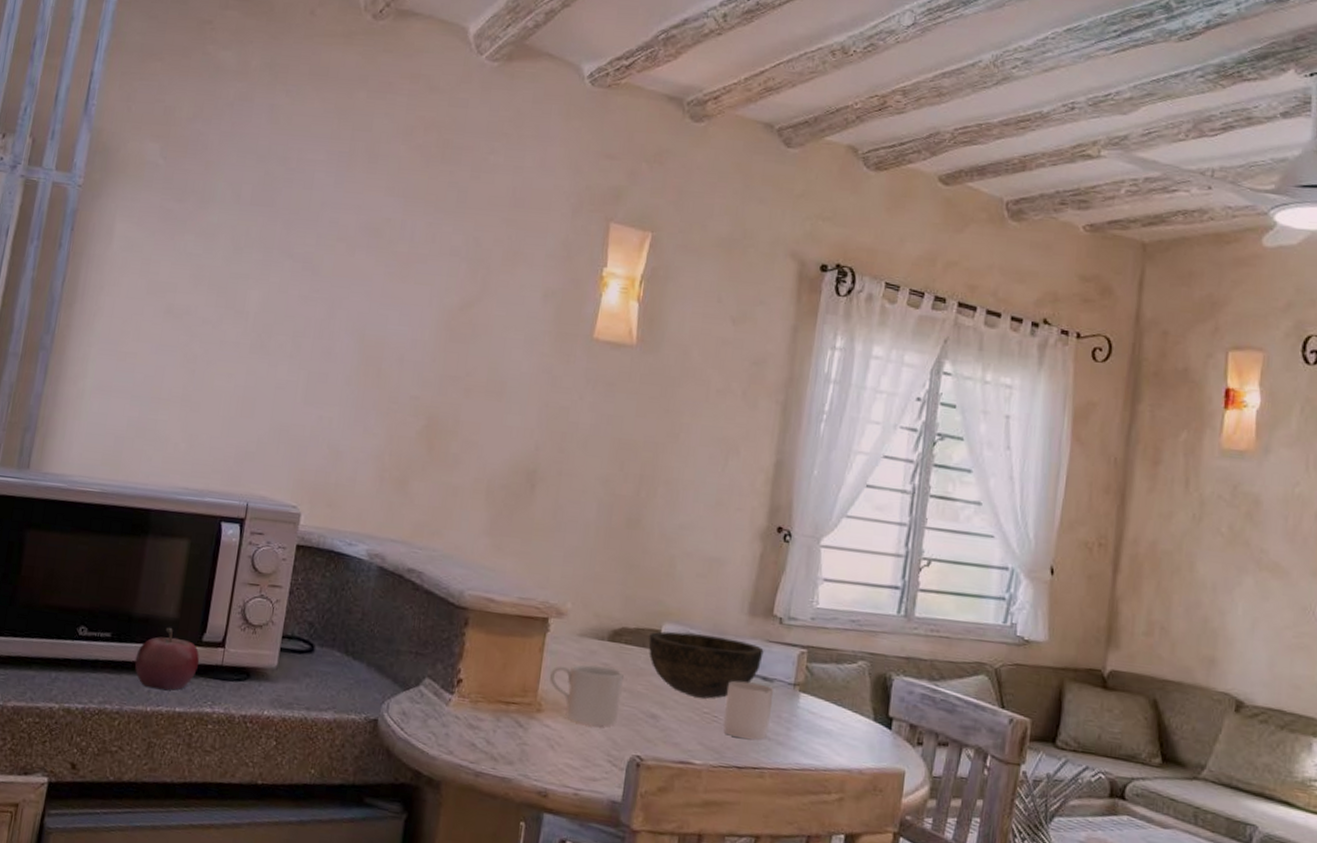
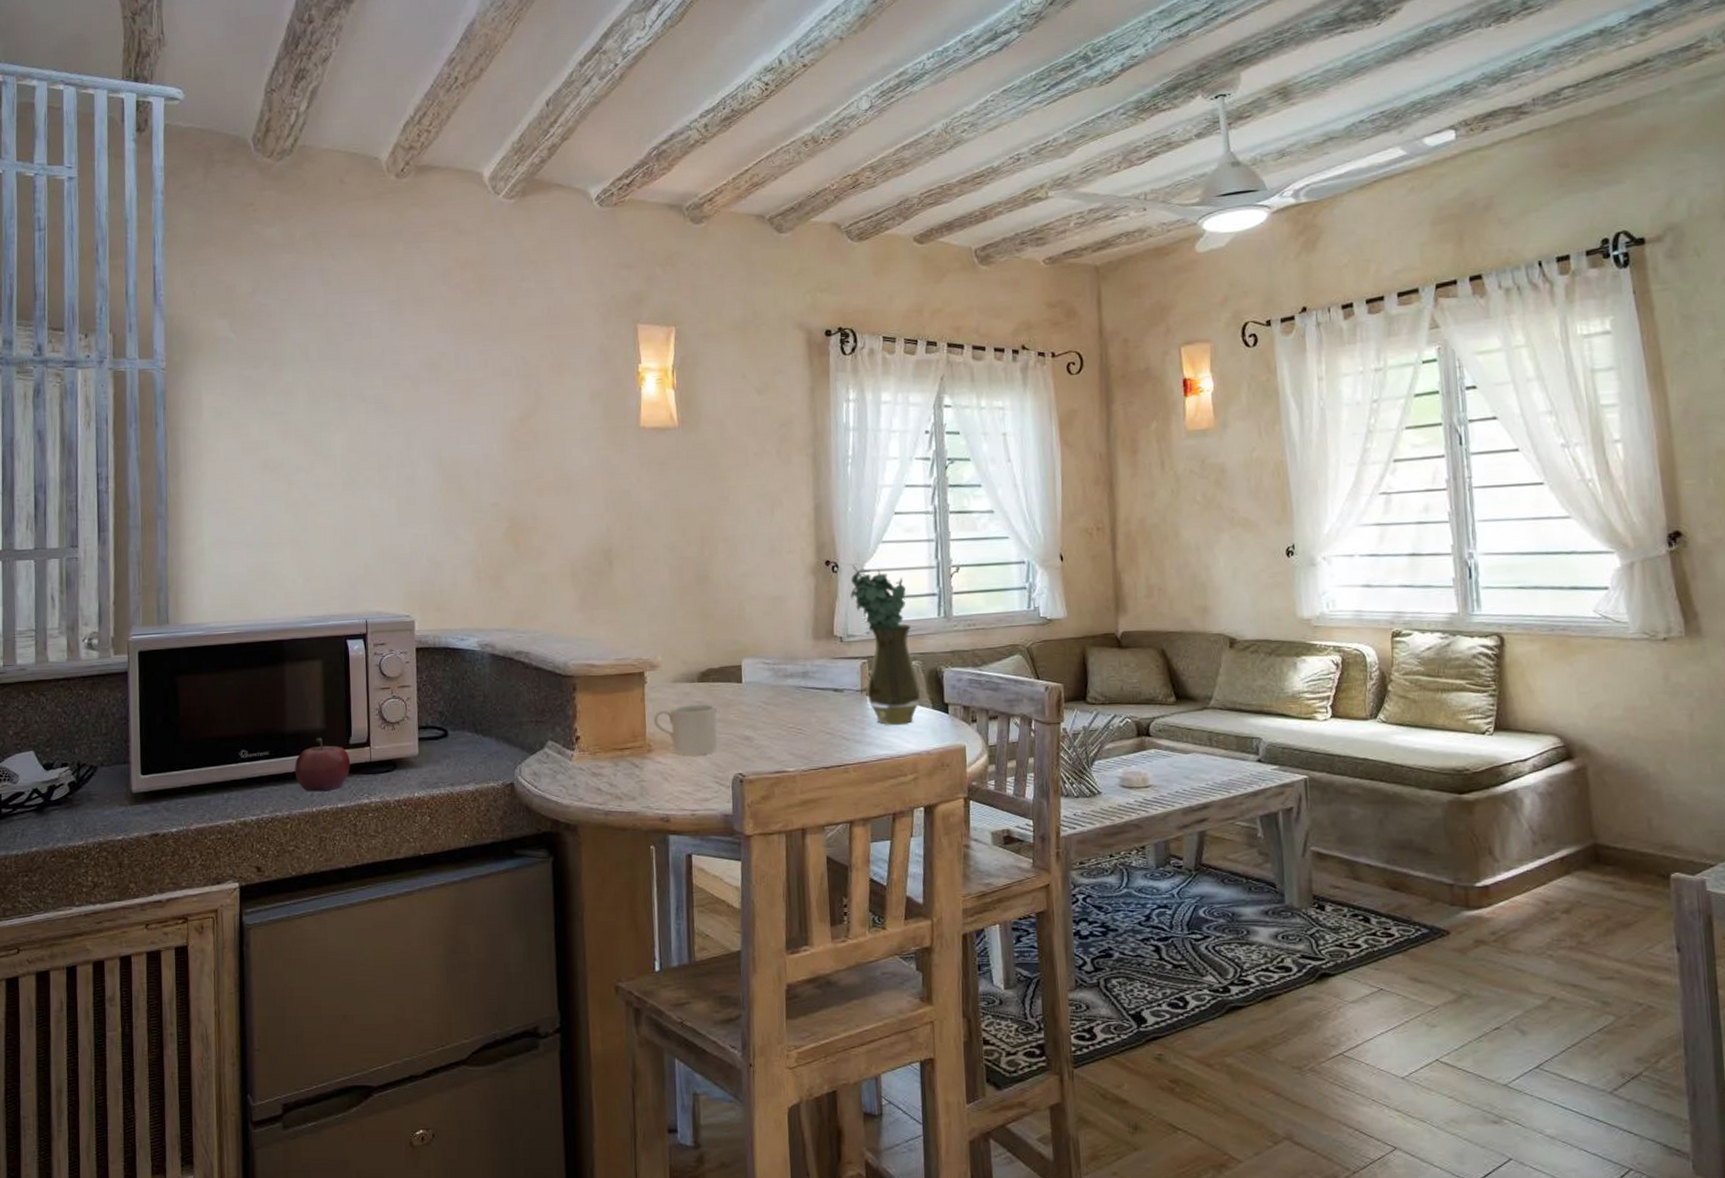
bowl: present [648,631,764,699] -> none [732,662,831,716]
cup: present [722,680,774,741] -> none [805,695,846,744]
vase: none [799,536,865,732] -> present [850,564,921,725]

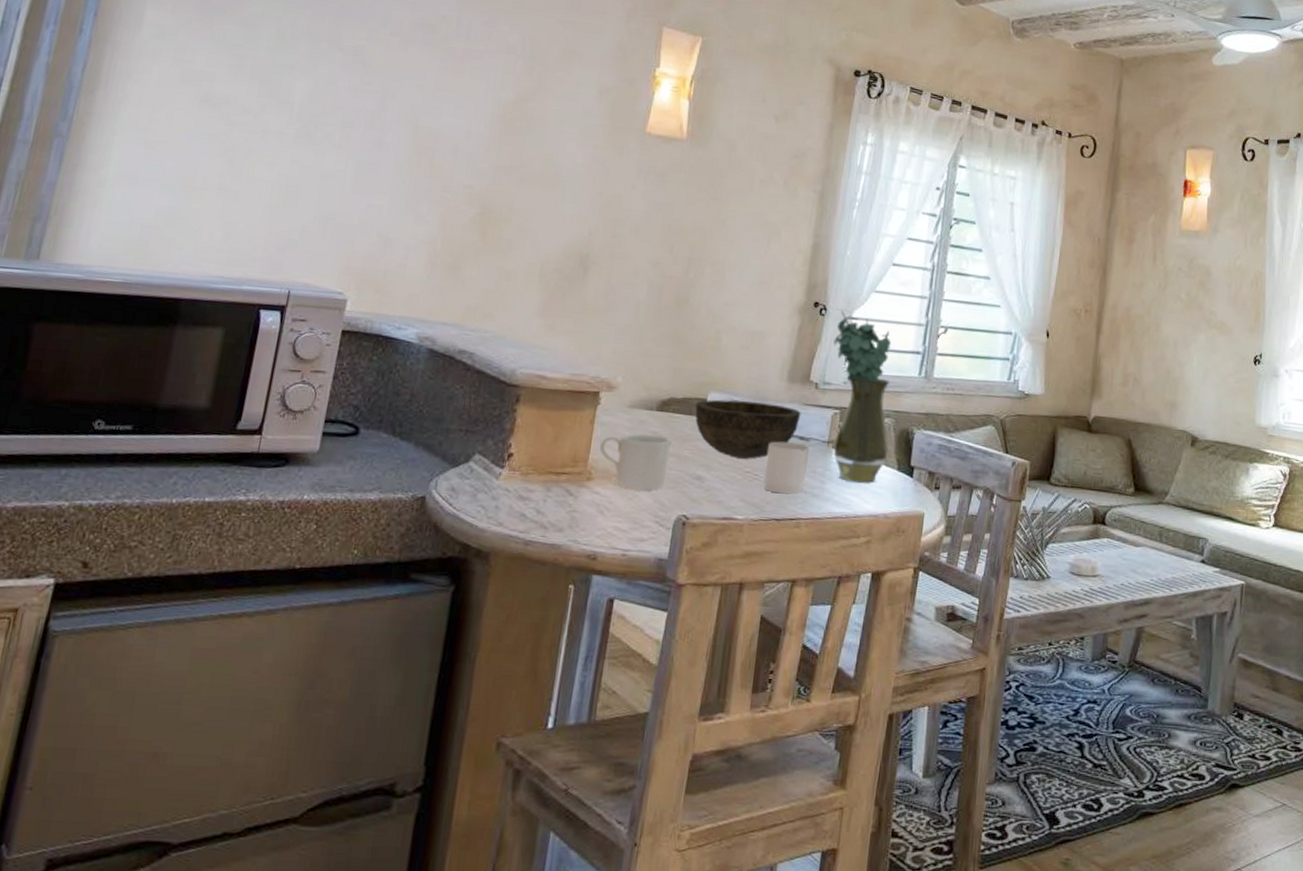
fruit: present [294,738,350,792] -> none [159,418,233,481]
bowl: none [732,662,831,716] -> present [695,399,801,459]
cup: none [805,695,846,744] -> present [763,441,810,494]

